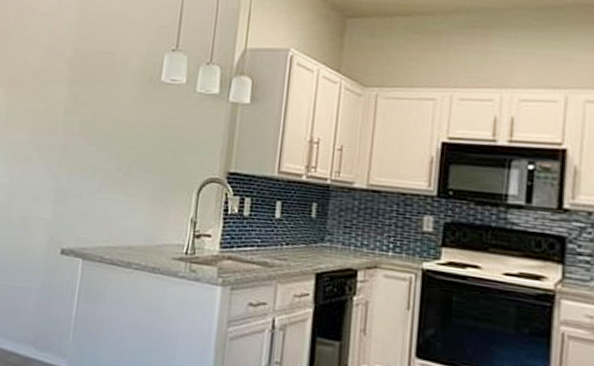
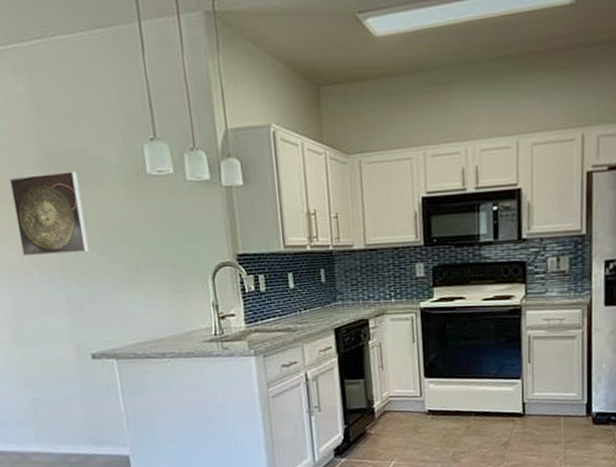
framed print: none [31,69,100,147] -> present [8,171,89,257]

